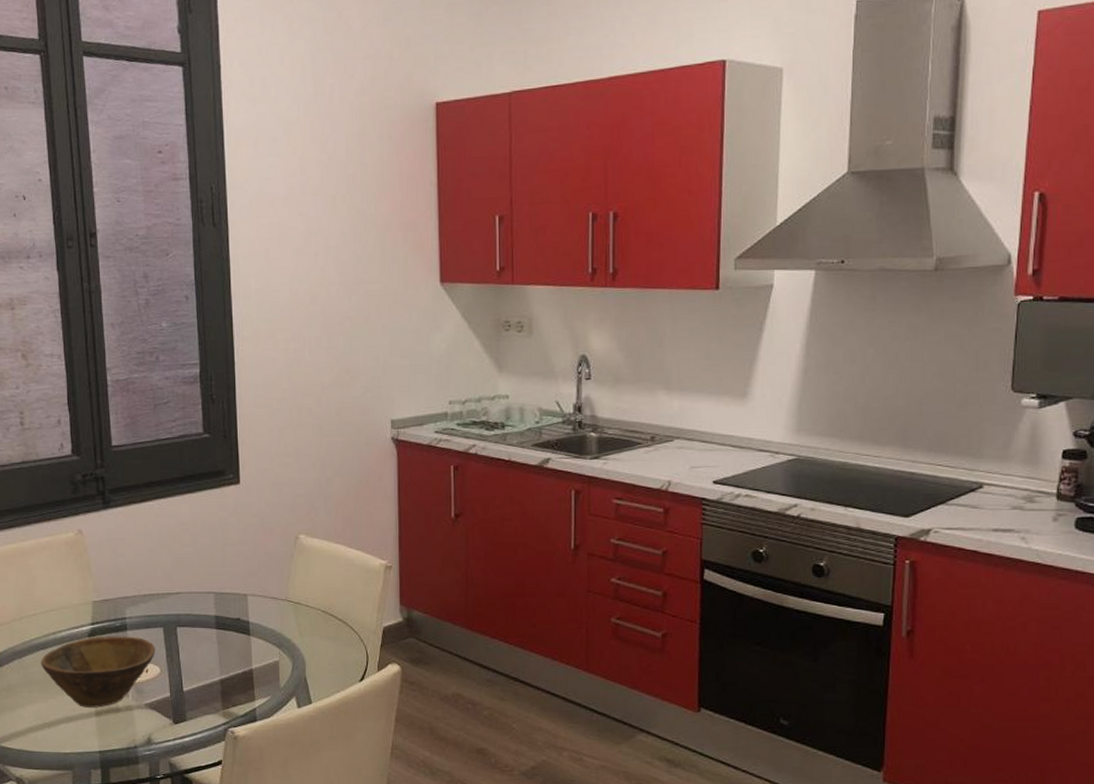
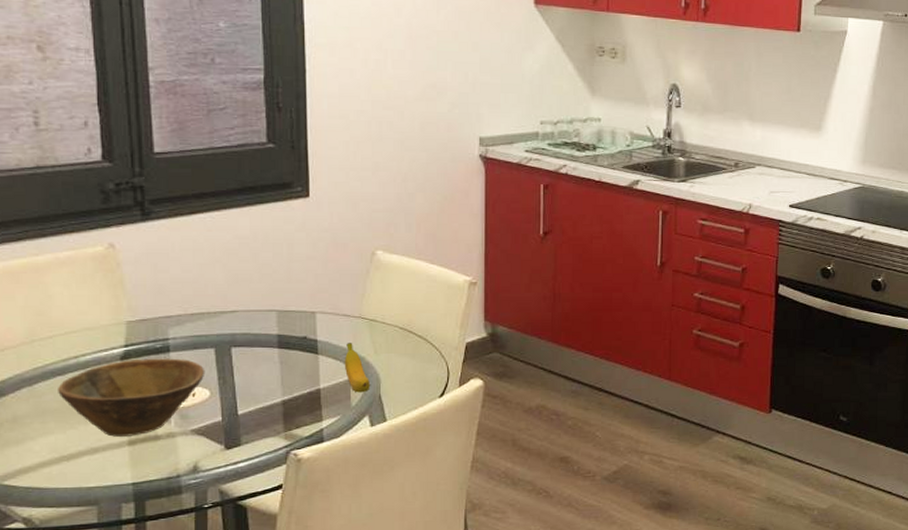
banana: none [273,625,296,674] -> present [344,343,370,393]

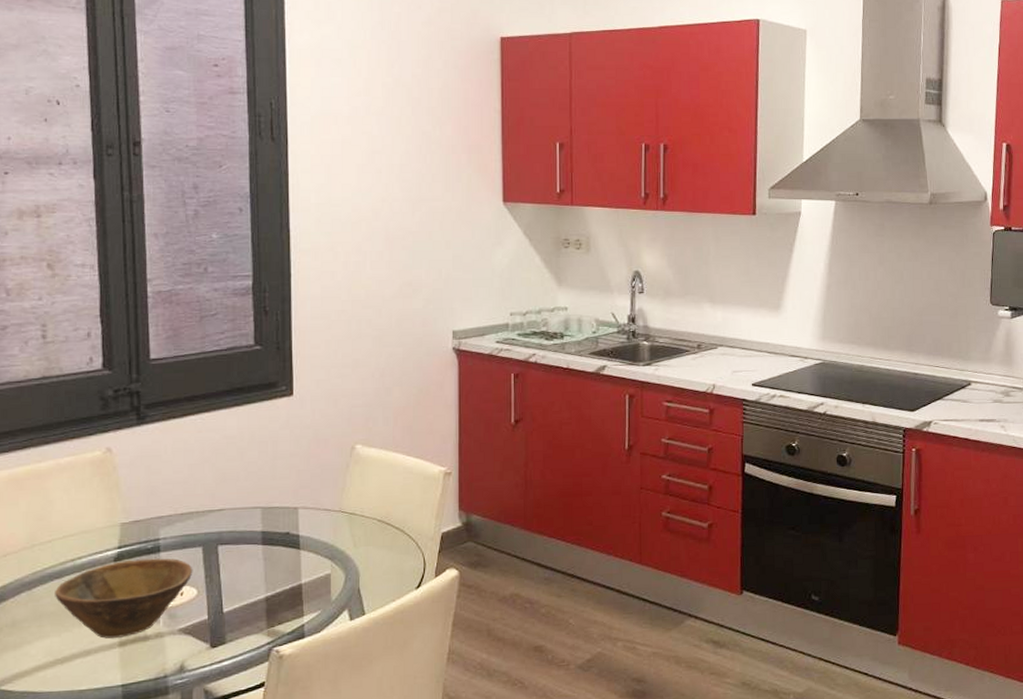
banana: present [344,343,370,393] -> none [324,537,349,587]

